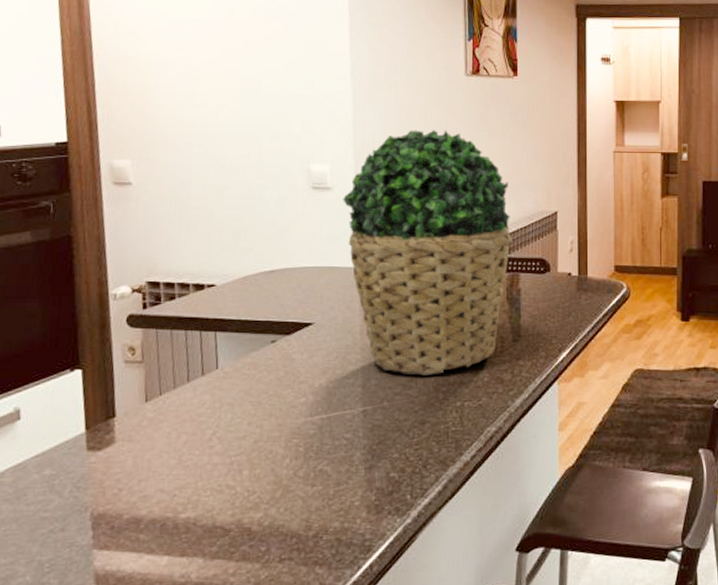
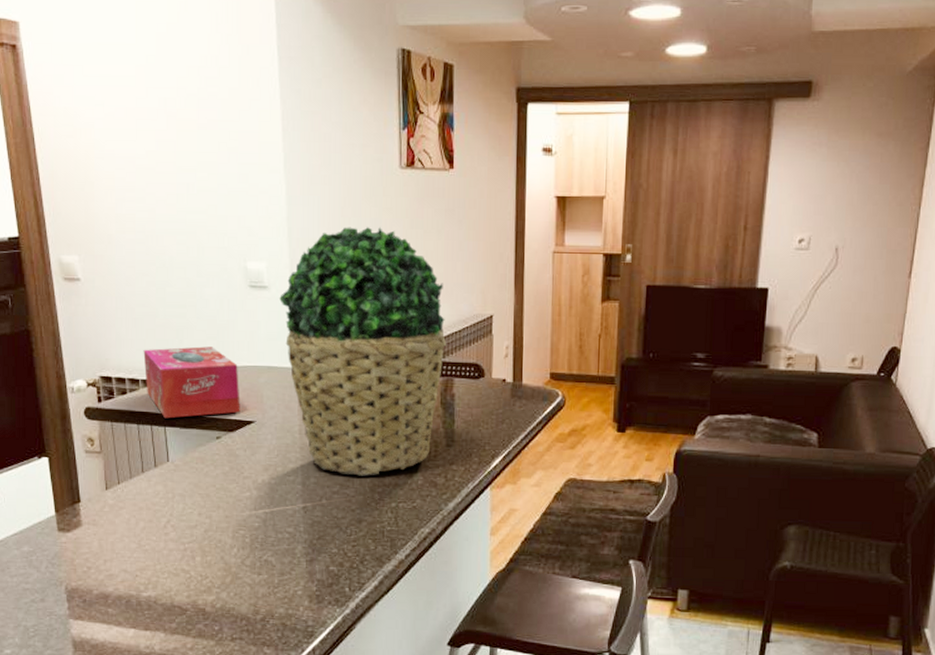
tissue box: none [195,248,299,324] -> present [143,346,240,419]

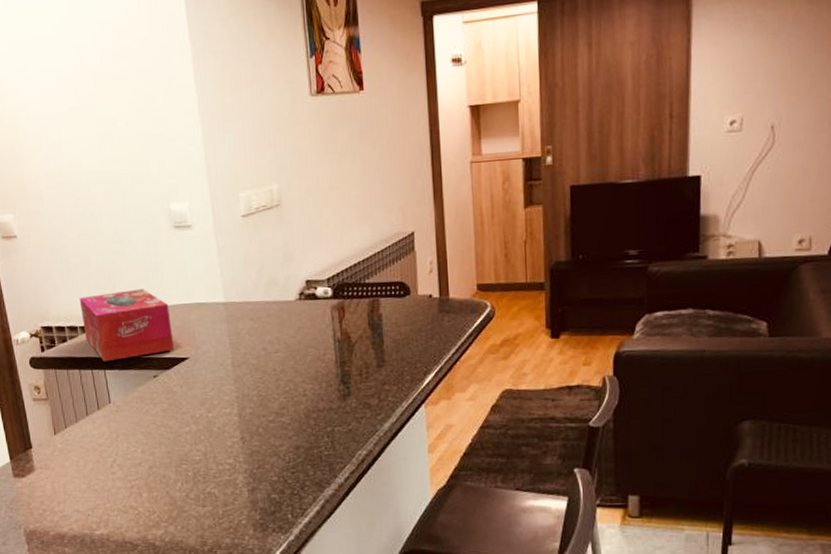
potted plant: present [279,227,447,476] -> none [203,156,370,403]

